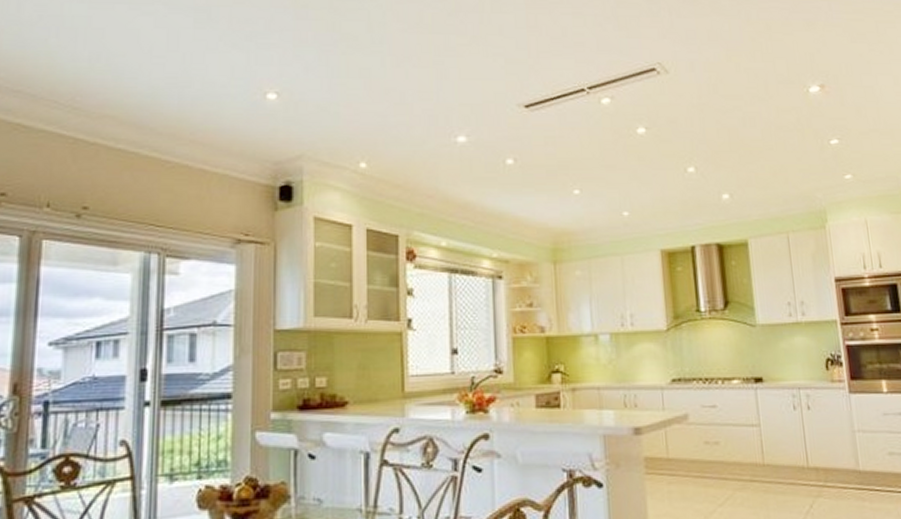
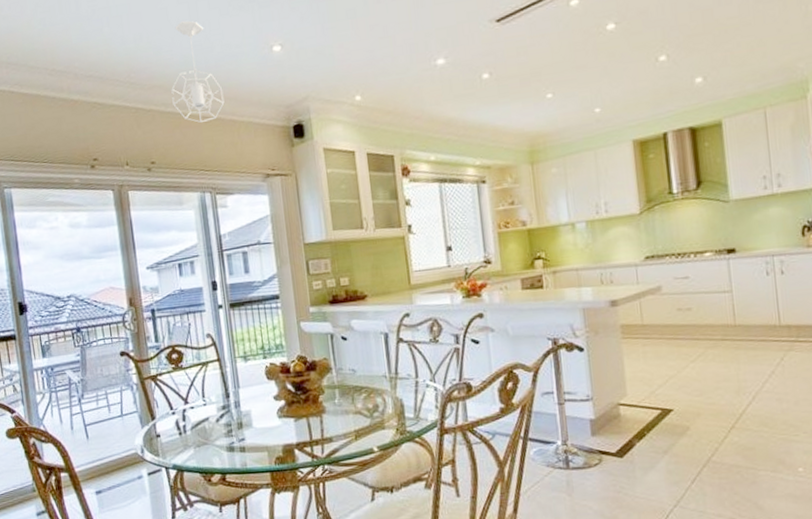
pendant light: none [126,48,196,167] -> present [171,20,225,123]

